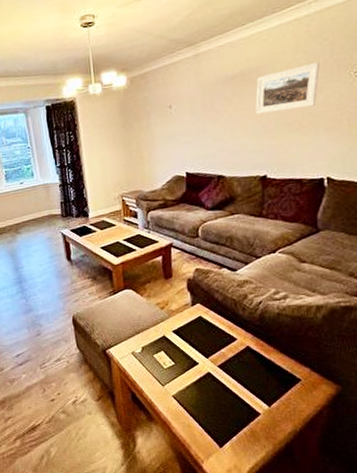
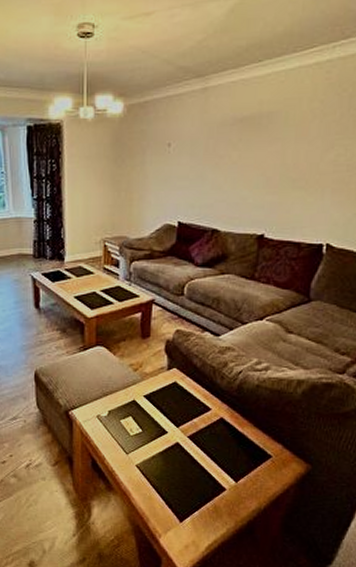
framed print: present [255,61,321,114] -> none [260,114,336,165]

